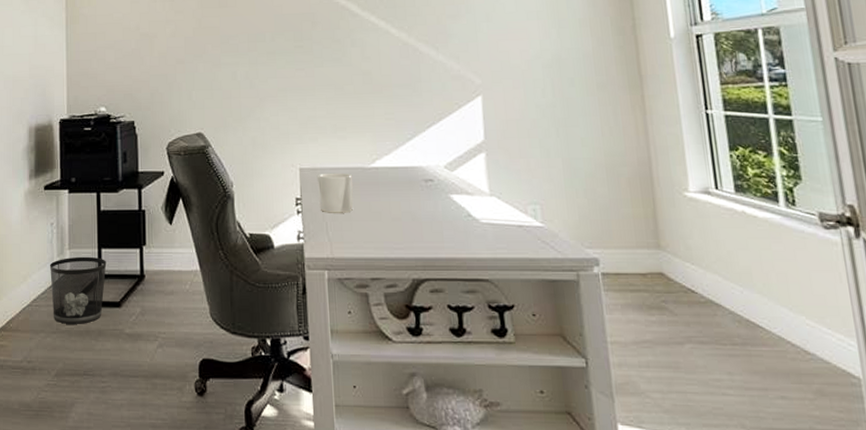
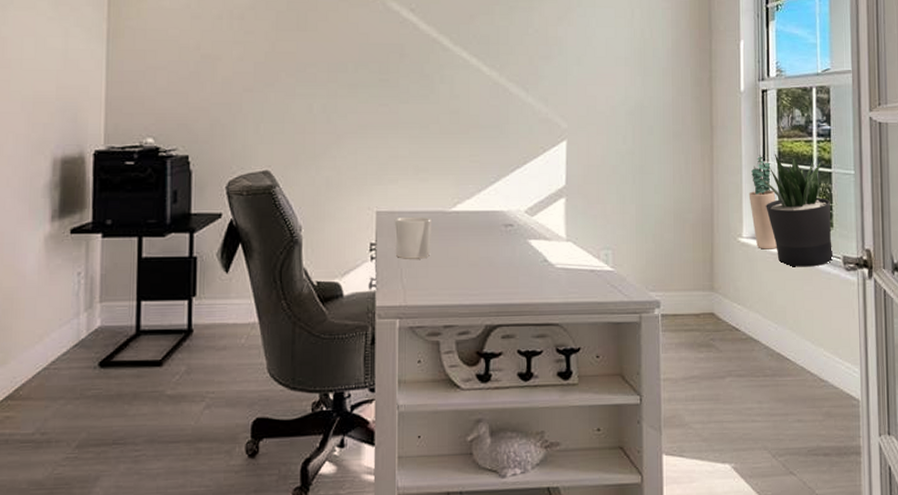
waste bin: present [49,256,107,324] -> none [73,310,147,388]
vase: none [691,103,733,205] -> present [748,155,777,250]
planter: none [706,101,807,225] -> present [762,154,834,267]

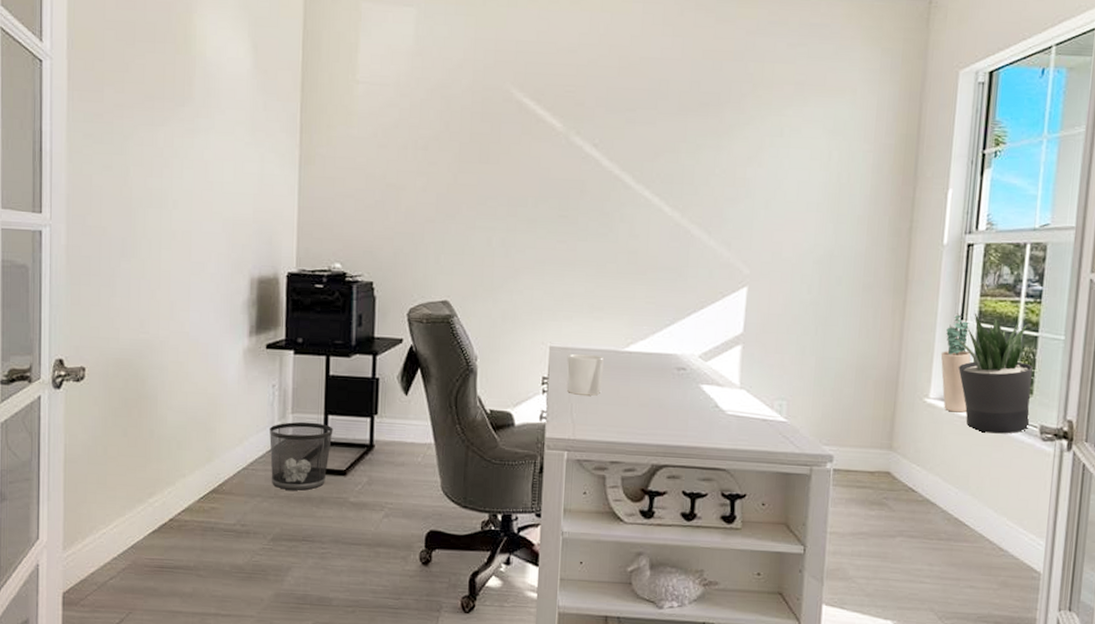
waste bin: none [73,310,147,388] -> present [269,421,333,491]

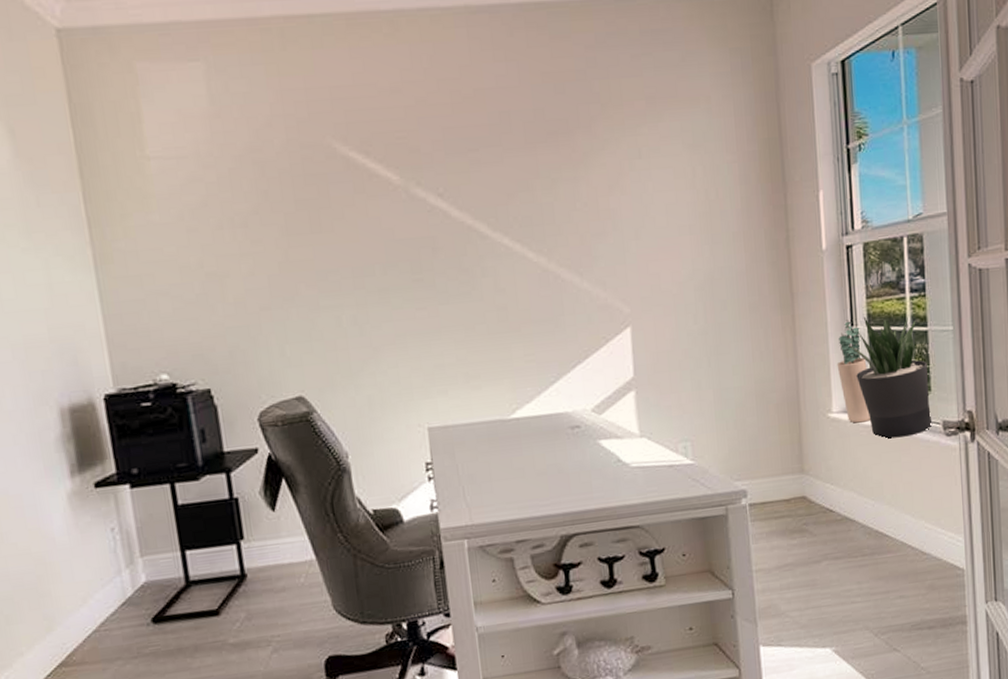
waste bin: present [269,421,333,491] -> none [116,561,196,646]
mug: present [566,353,605,396] -> none [449,428,493,476]

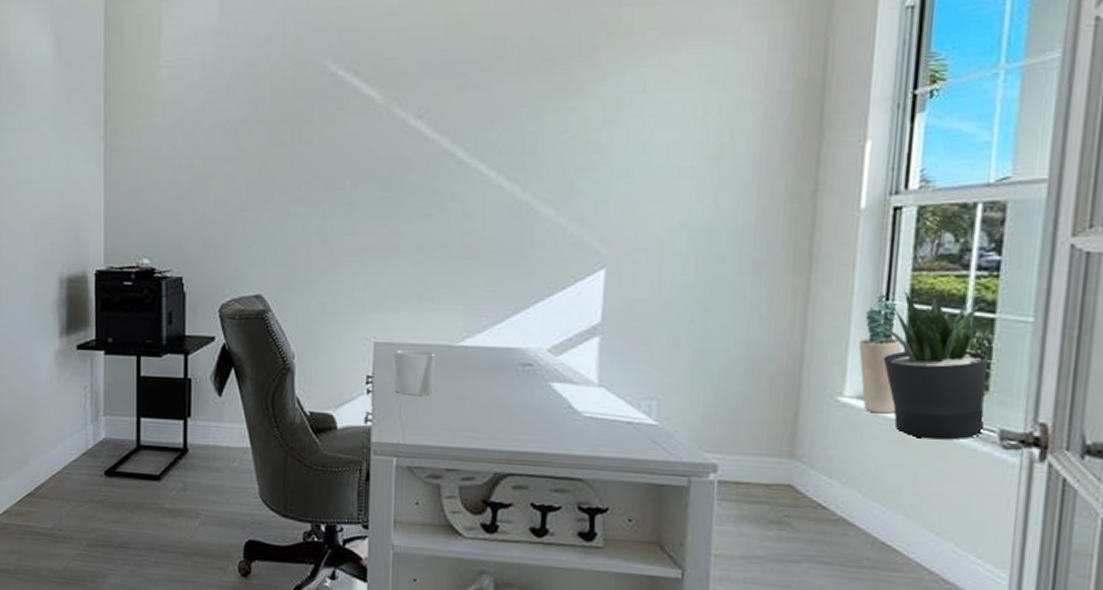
mug: none [449,428,493,476] -> present [393,349,437,396]

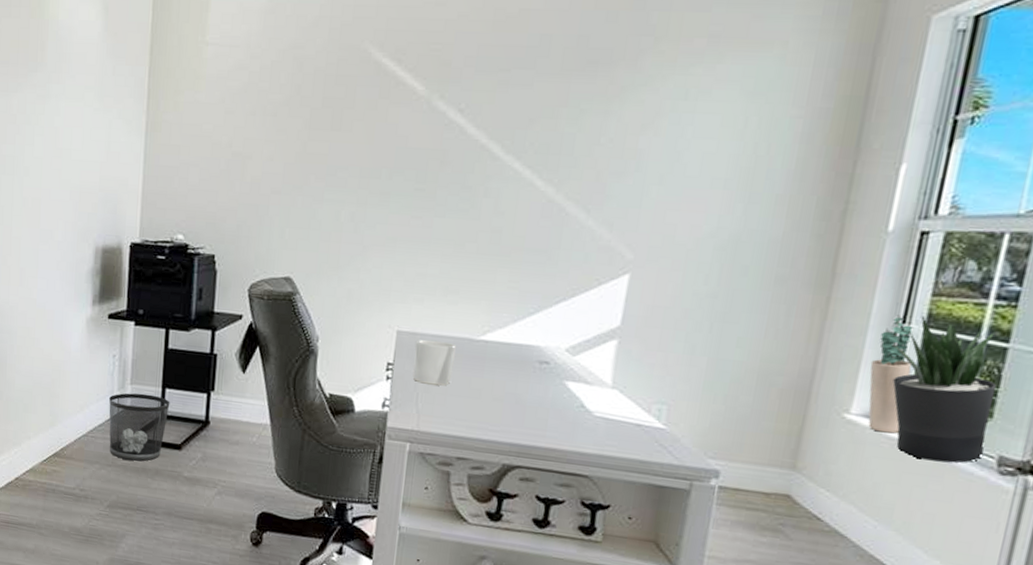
waste bin: none [82,424,146,496] -> present [108,393,170,461]

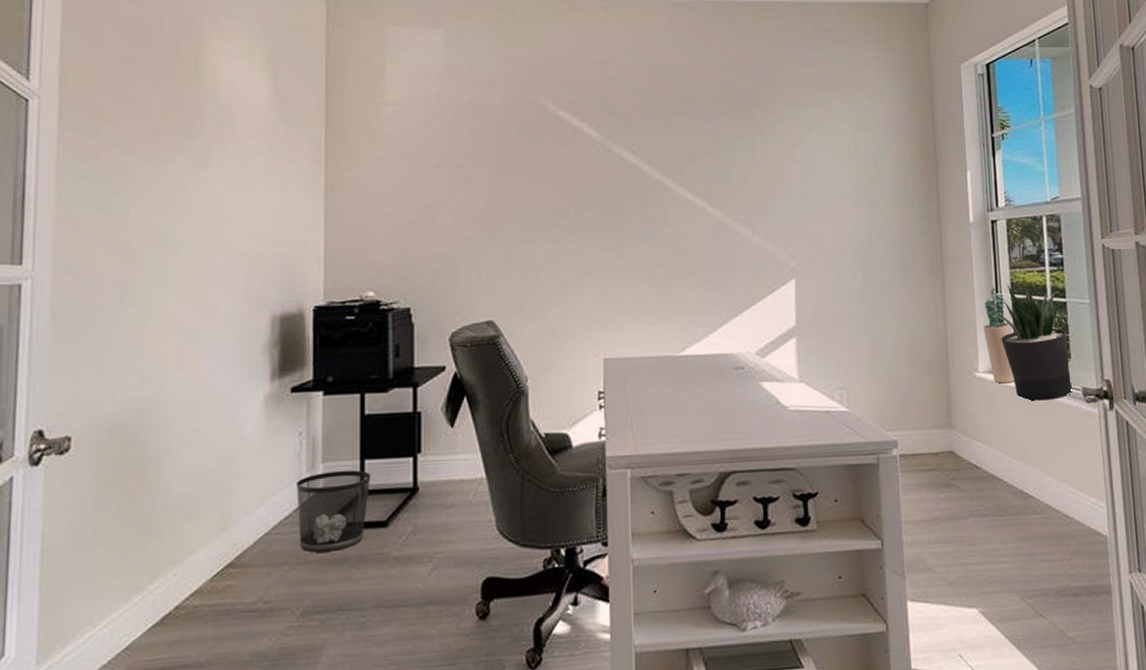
mug: present [413,339,457,386] -> none [622,362,661,407]

